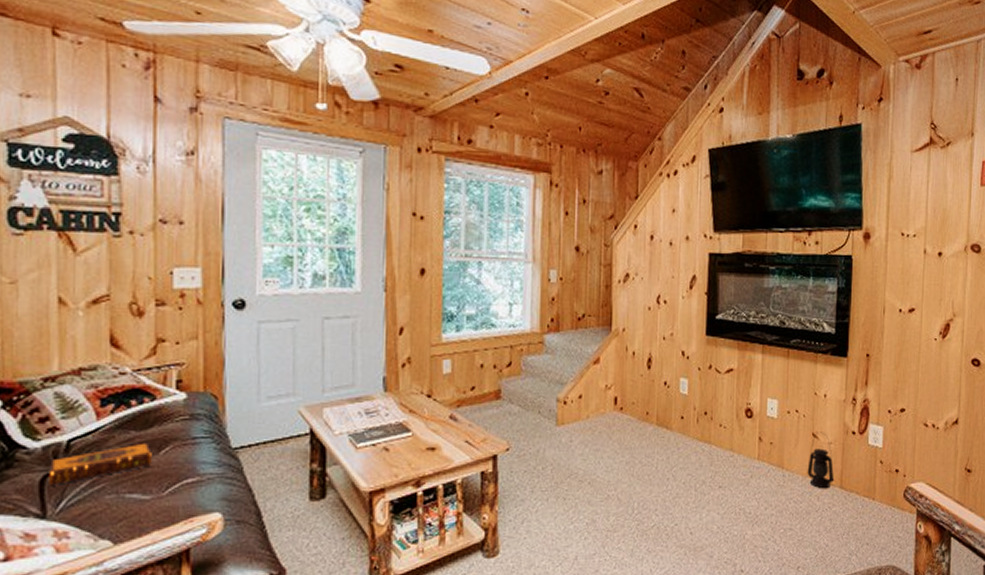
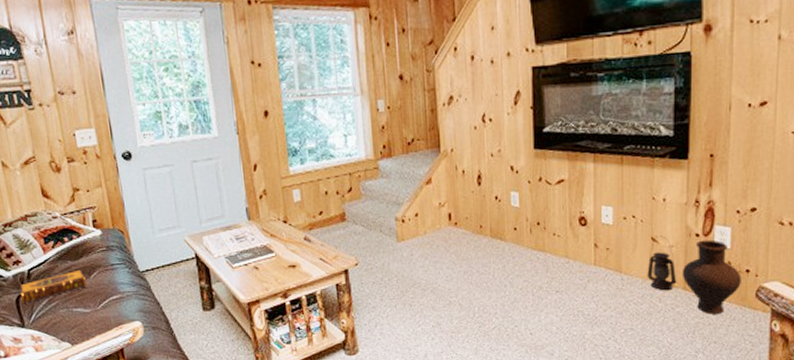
vase: none [839,438,892,514] -> present [682,239,741,314]

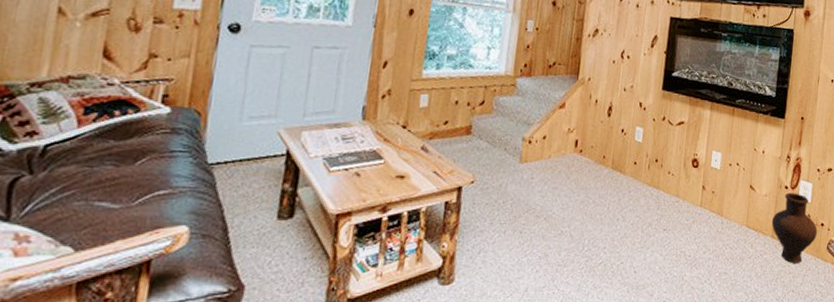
hardback book: present [19,269,87,305] -> none [18,152,128,190]
lantern: present [647,235,676,291] -> none [743,184,767,238]

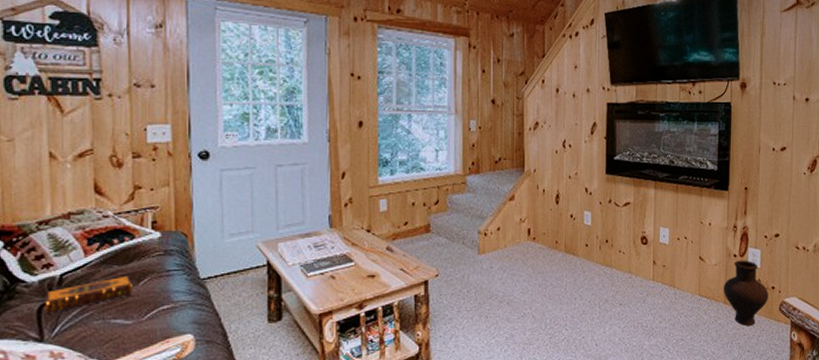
hardback book: none [18,152,128,190] -> present [45,275,132,315]

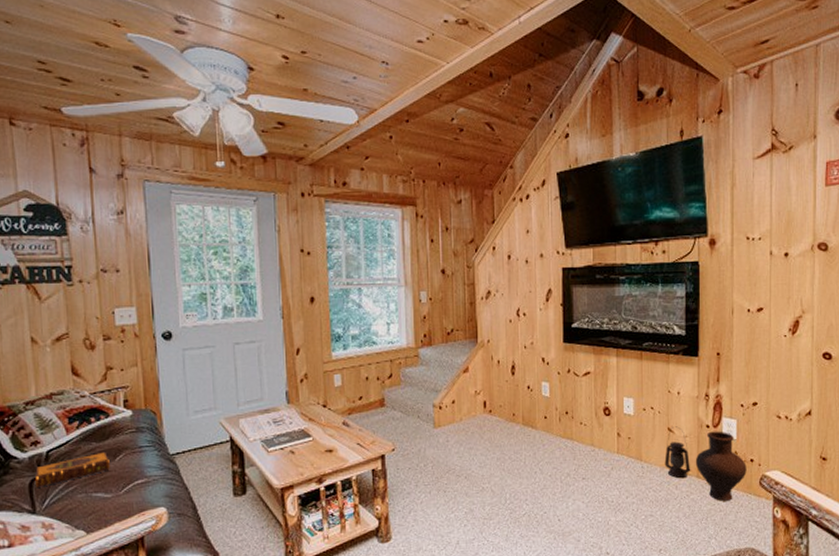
lantern: none [695,255,718,305] -> present [664,426,690,479]

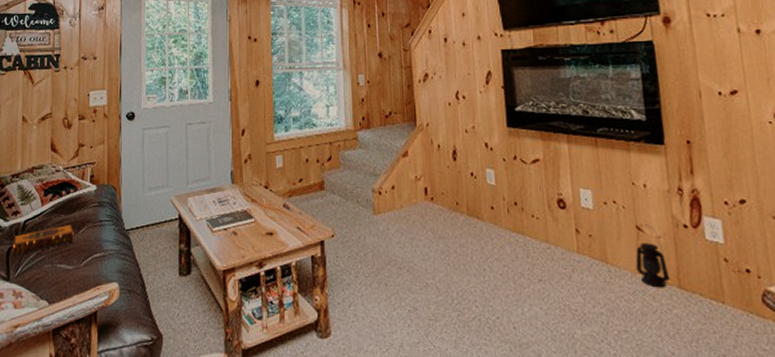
vase: present [695,431,747,501] -> none [674,232,743,320]

